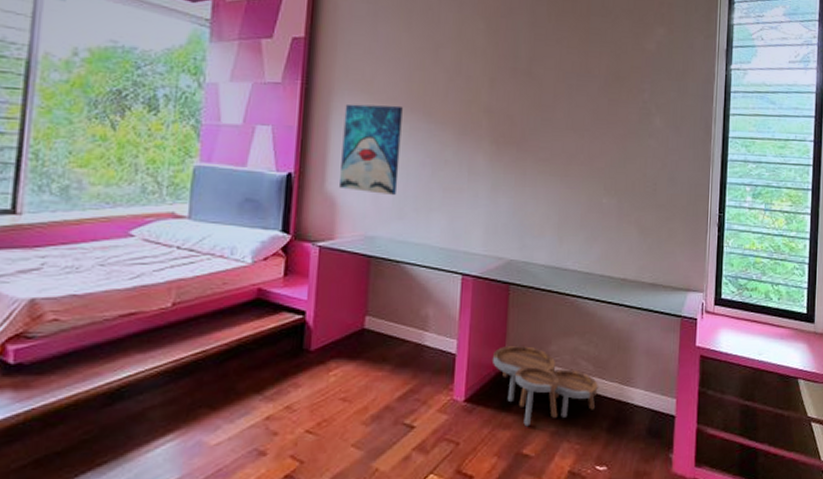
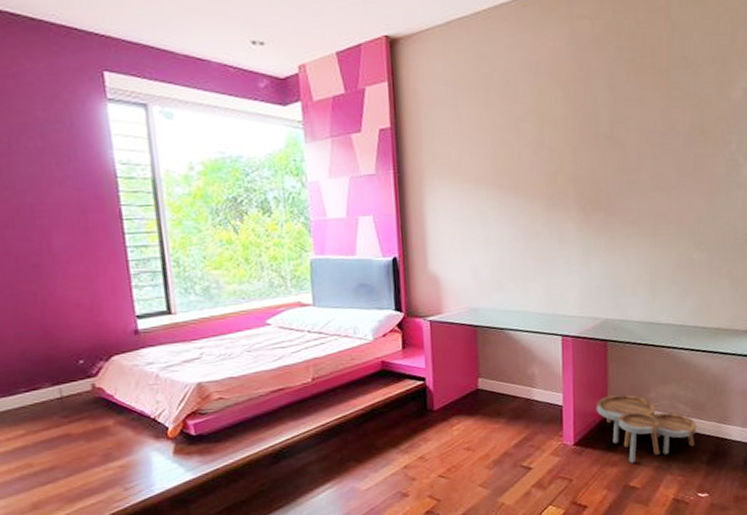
wall art: present [340,103,403,196] -> none [436,184,494,270]

